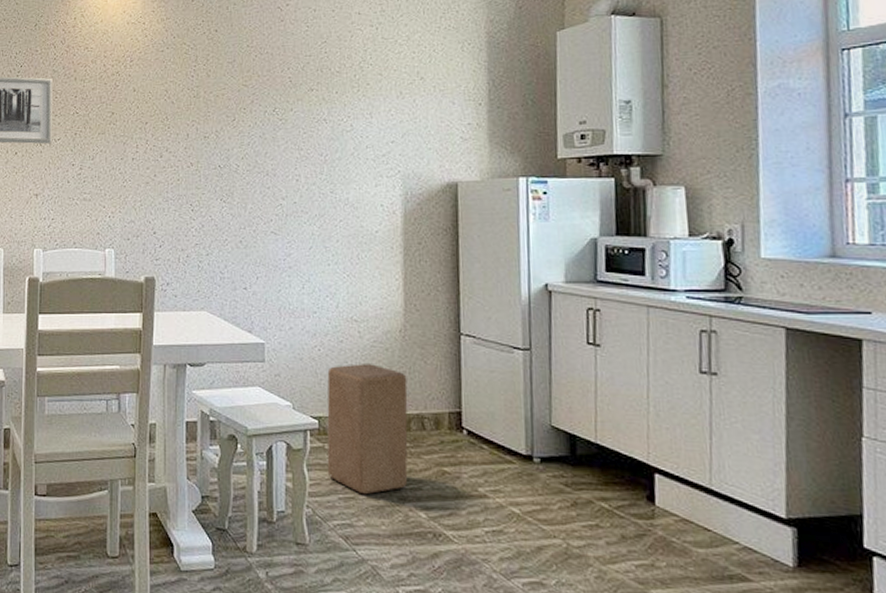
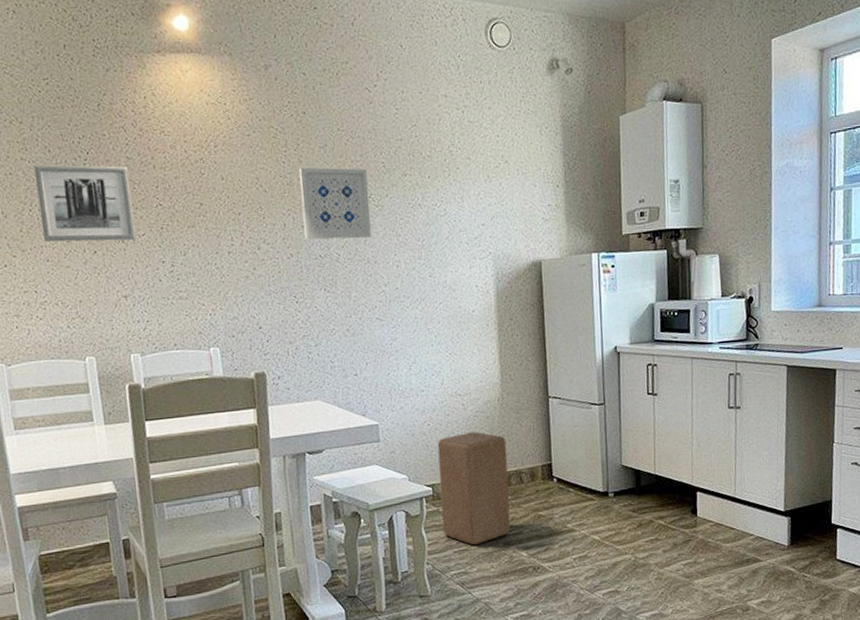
wall art: none [206,81,273,151] -> present [299,167,371,240]

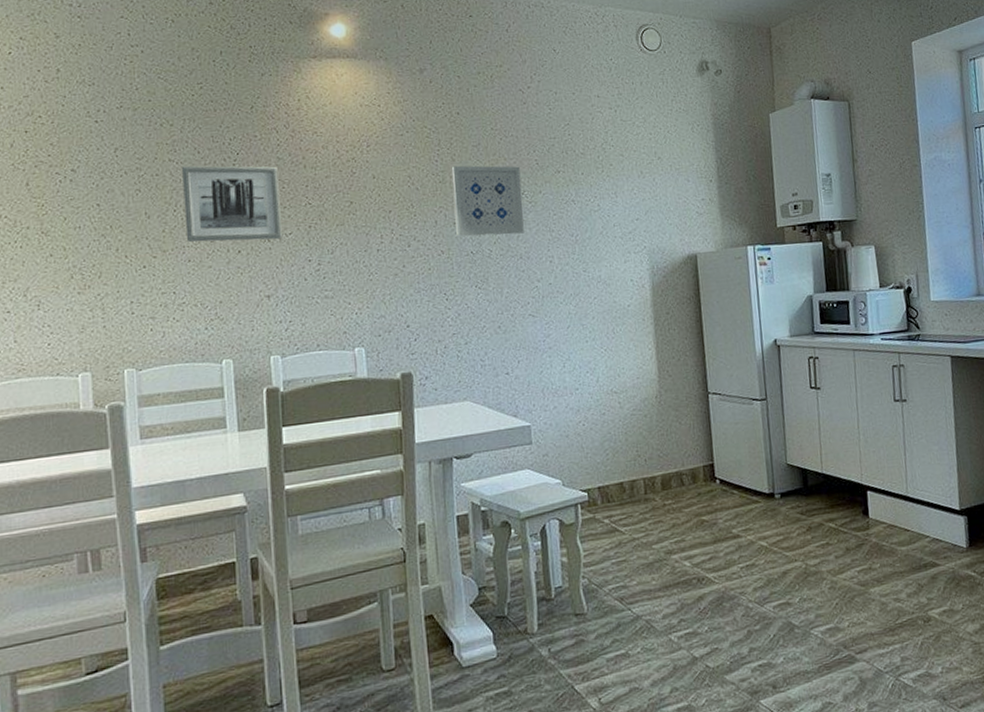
stool: present [437,432,511,546] -> none [593,431,672,556]

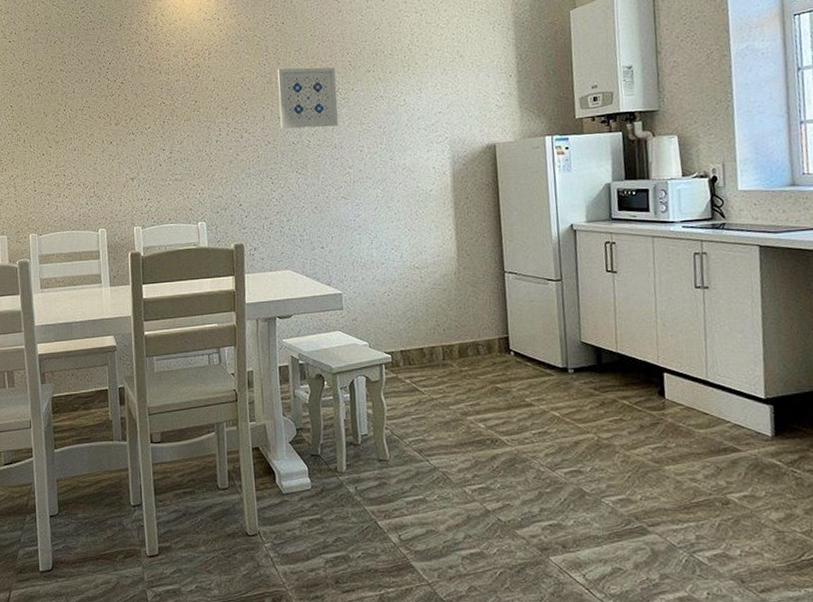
wall art: present [182,165,282,243] -> none [70,73,143,135]

